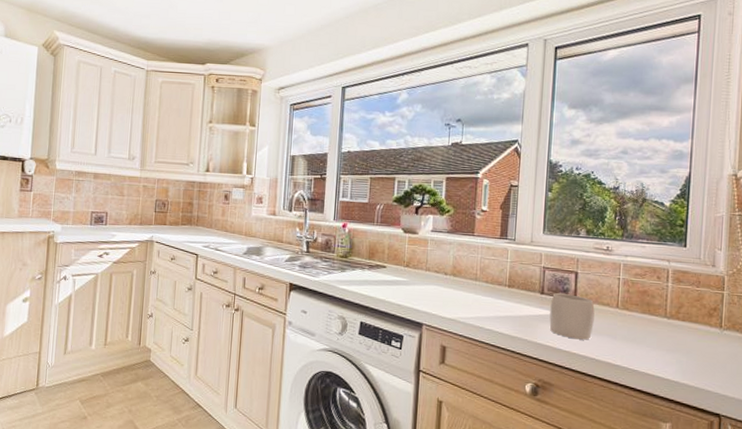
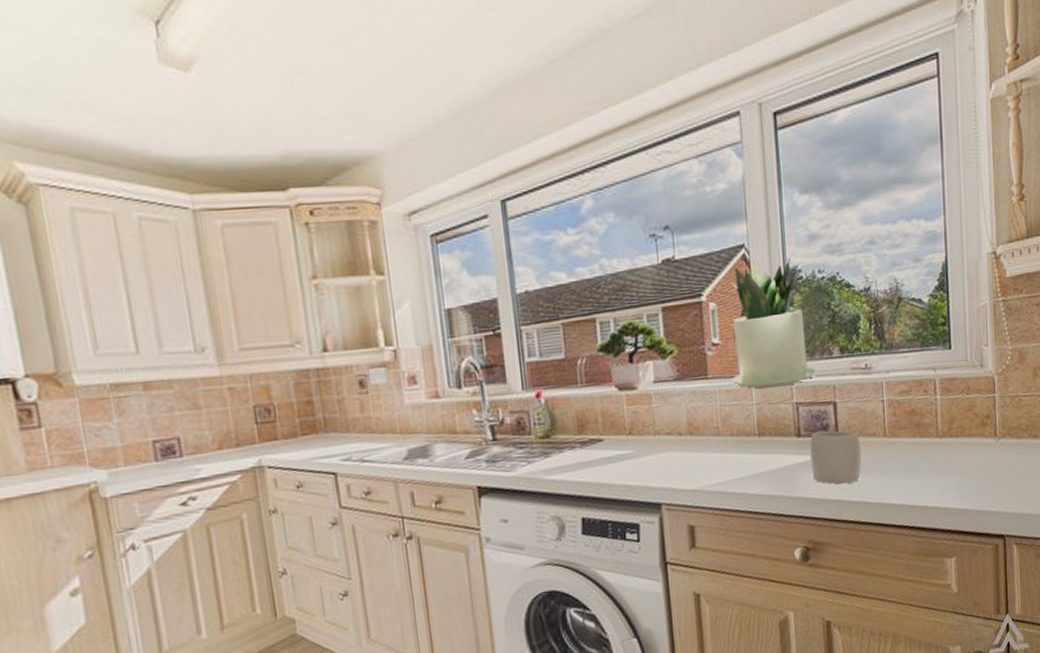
planter: none [493,155,564,252] -> present [731,257,816,389]

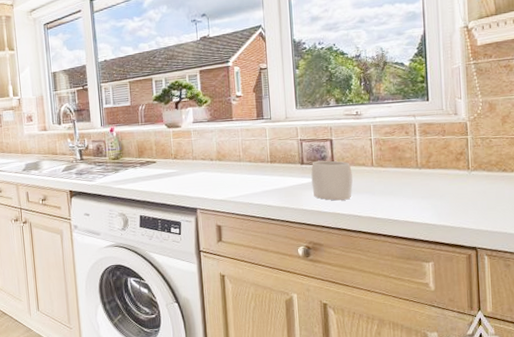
planter: present [731,257,816,389] -> none [251,34,317,129]

